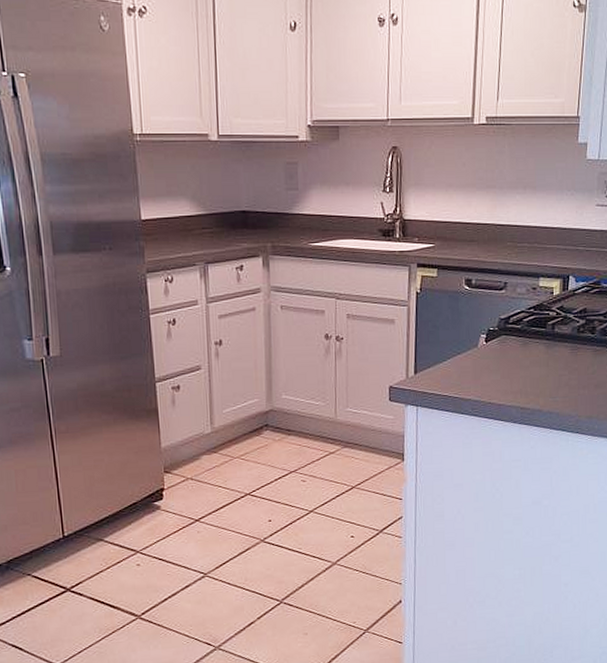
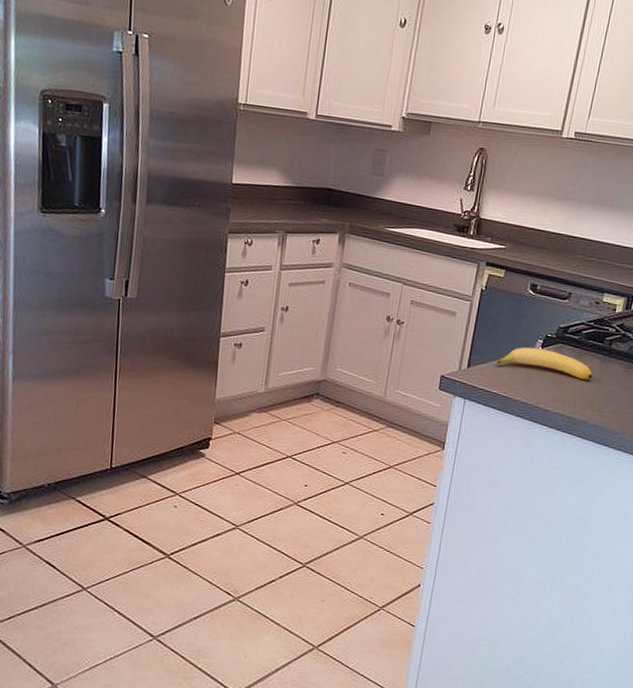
banana: none [441,343,540,369] -> present [495,347,593,381]

